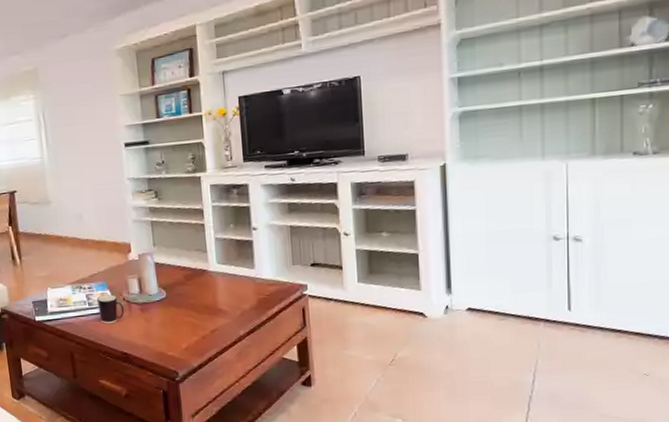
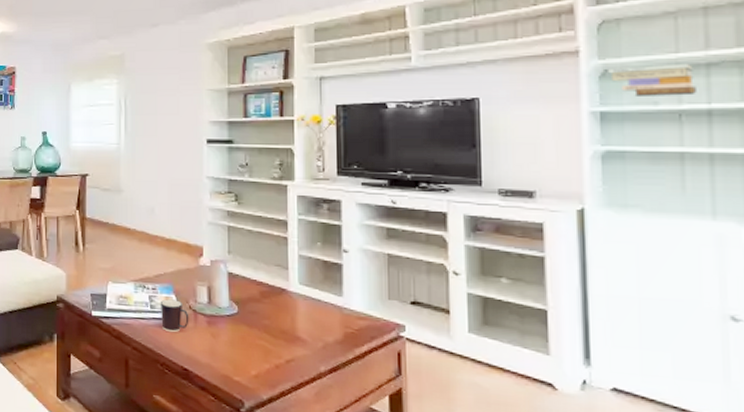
books: none [464,26,532,60] -> present [608,63,696,96]

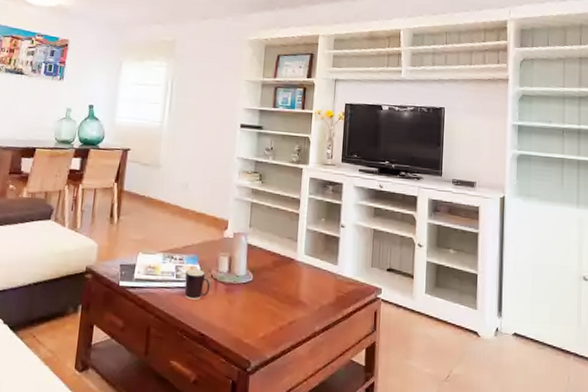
books: present [608,63,696,96] -> none [524,94,573,119]

